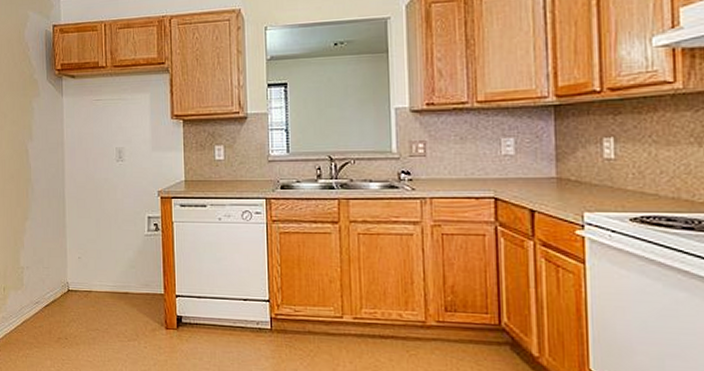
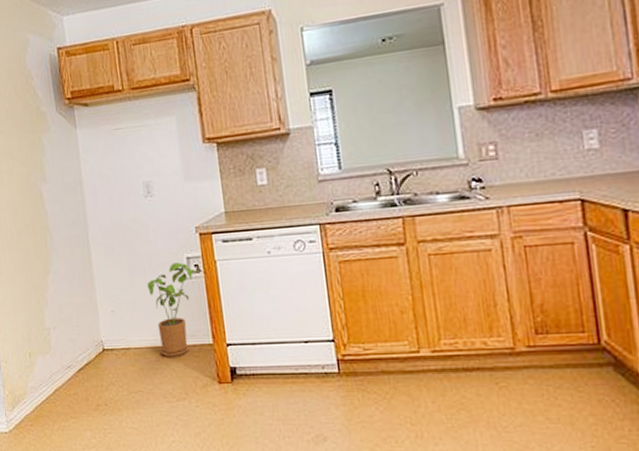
house plant: none [111,221,157,302] -> present [147,262,198,357]

